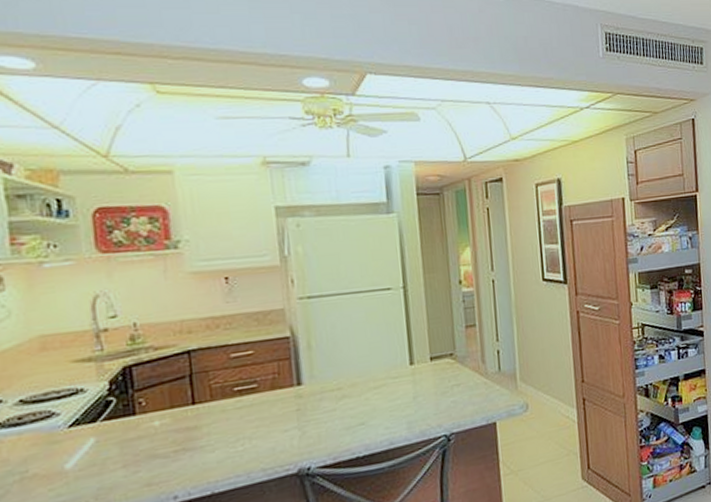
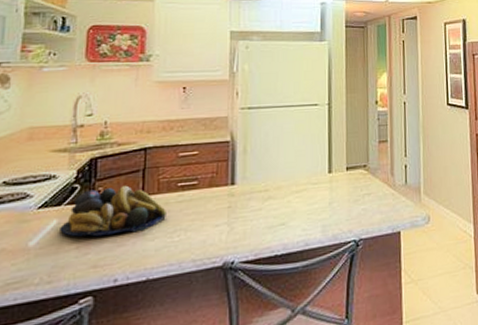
fruit bowl: none [99,394,225,455] -> present [60,185,166,237]

